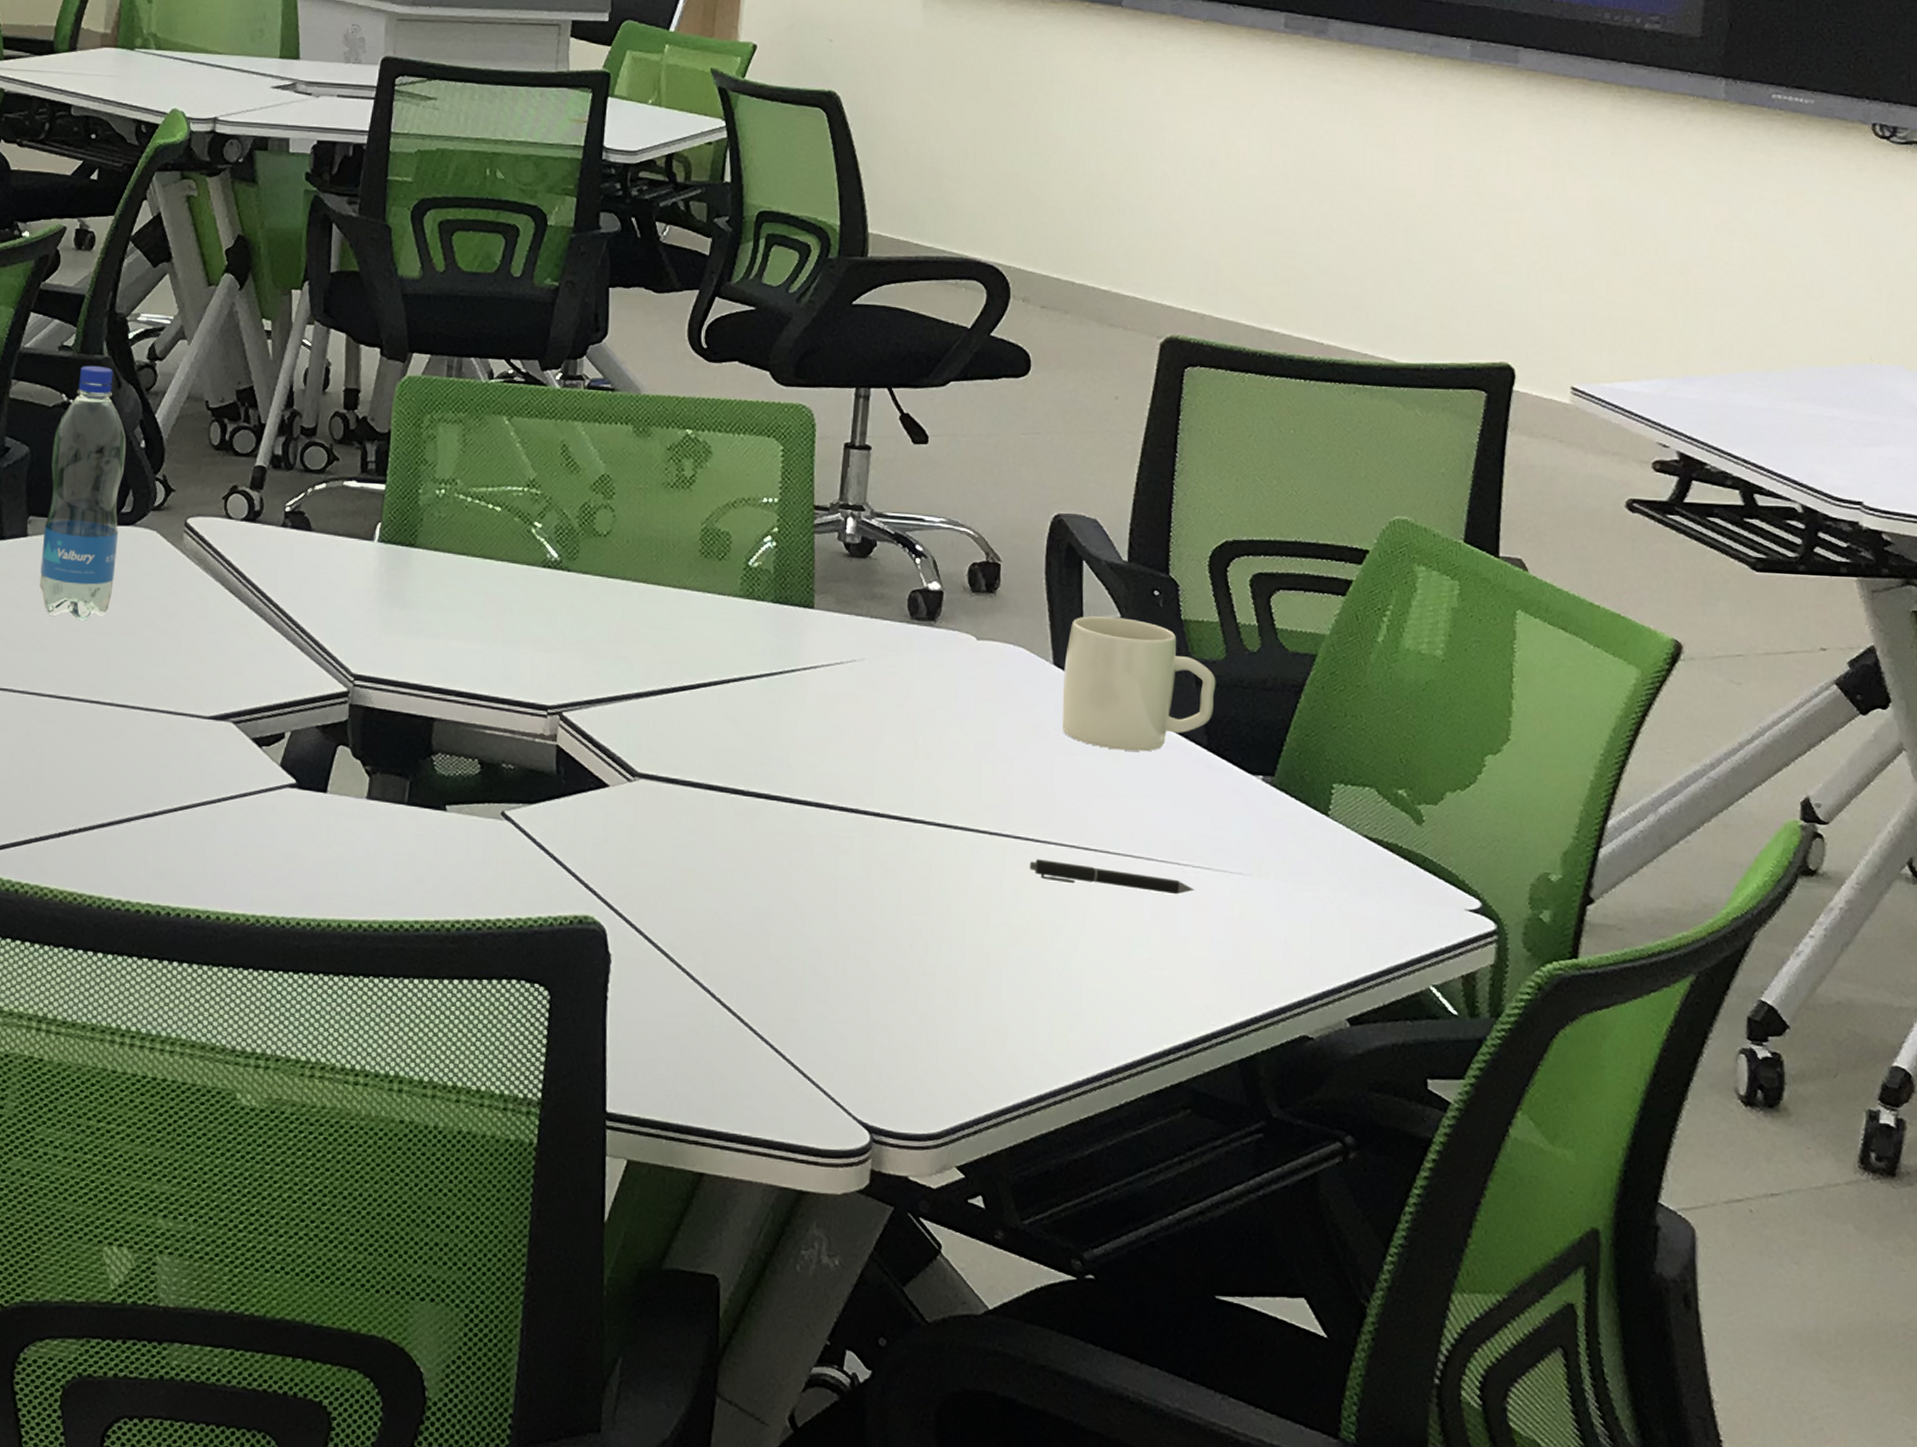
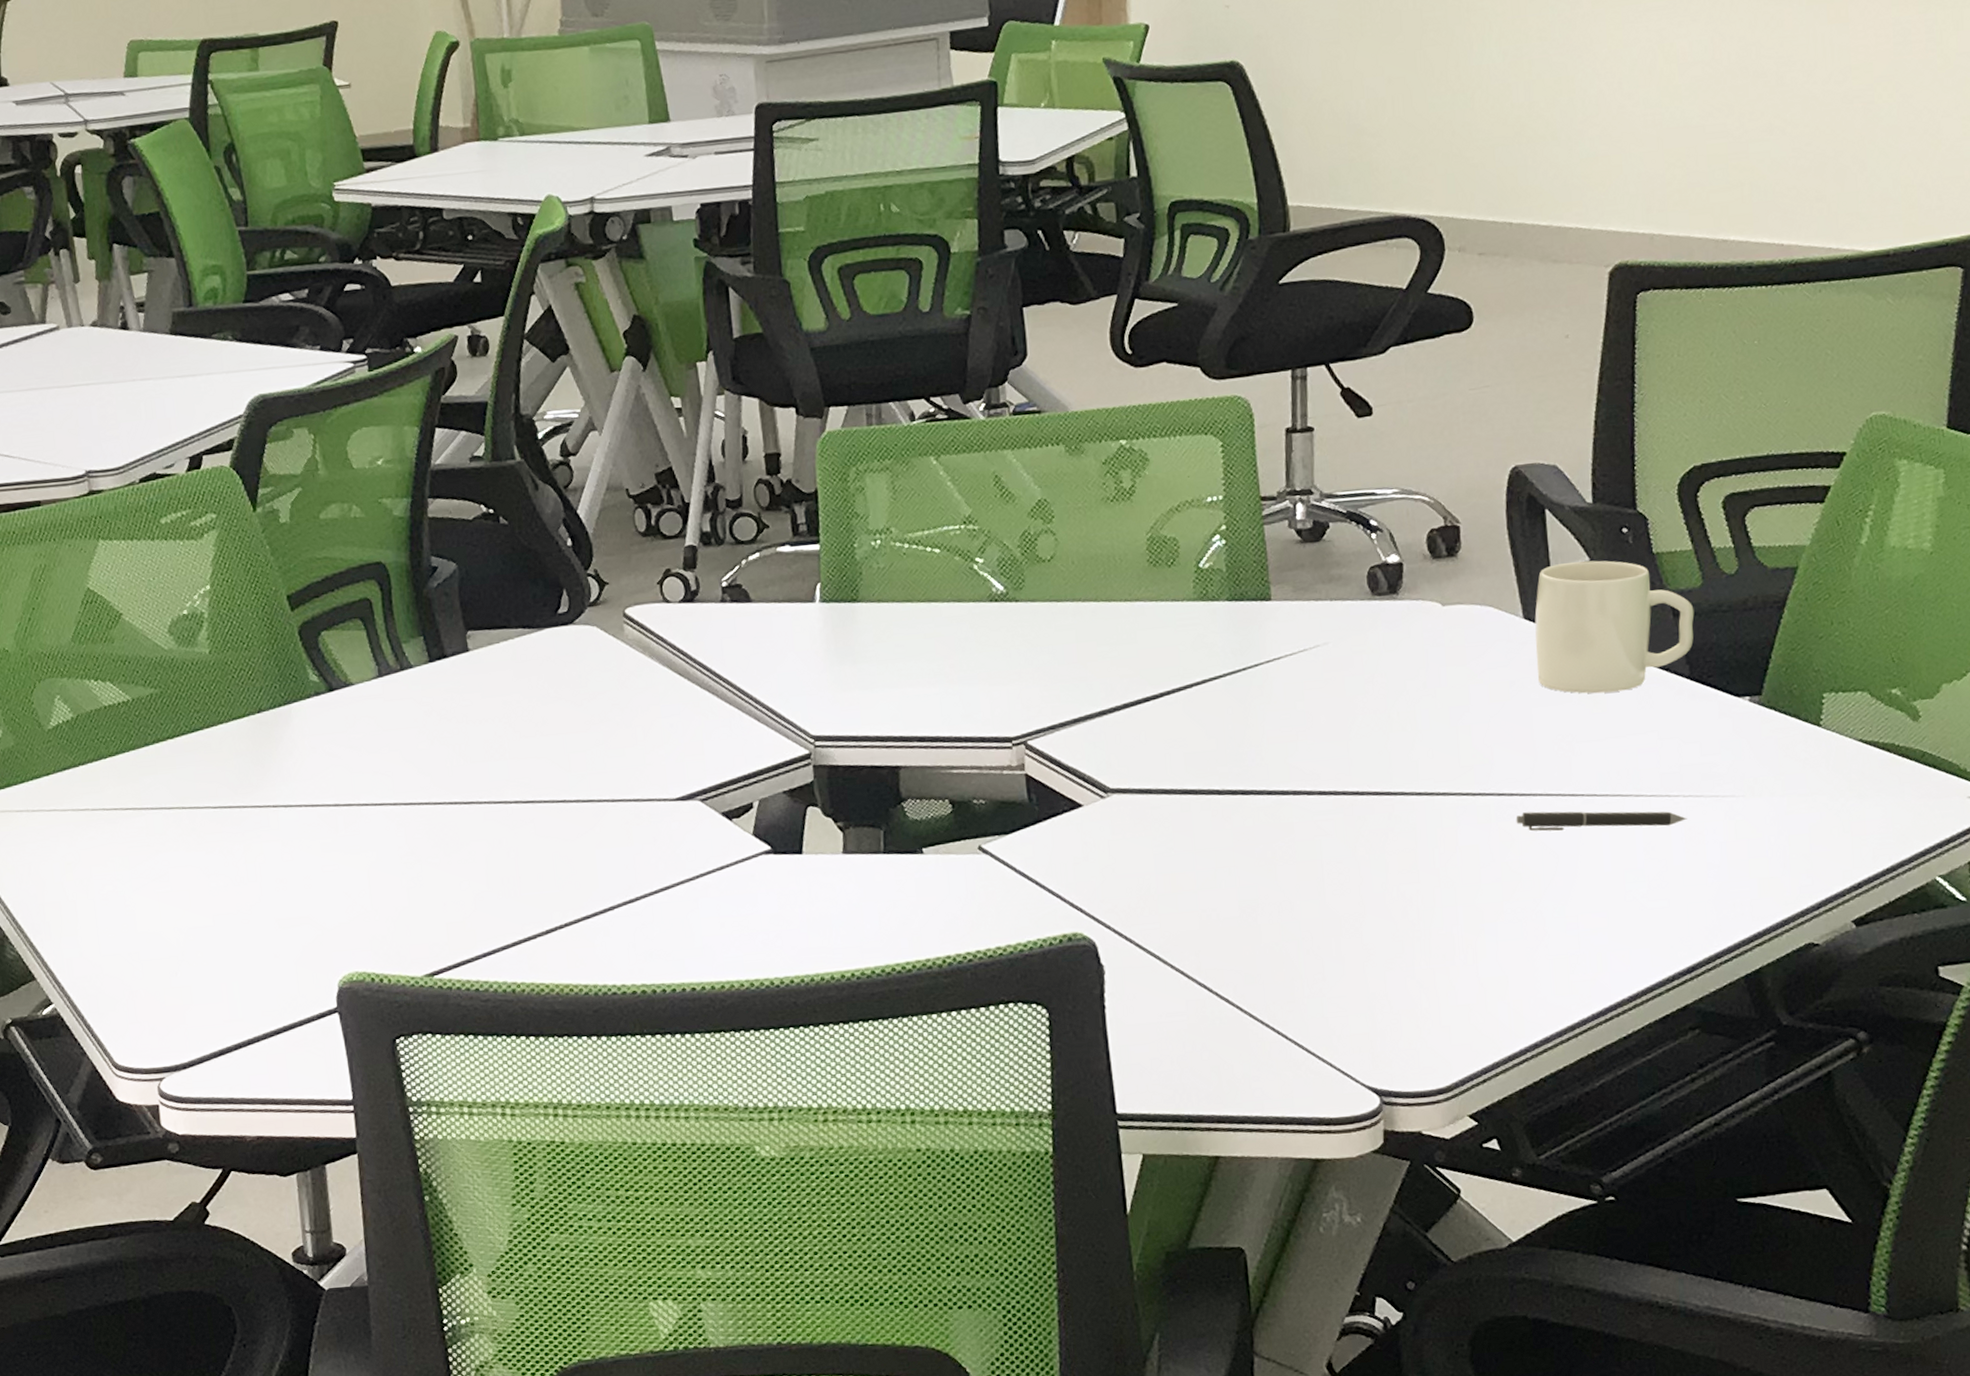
bottle: present [40,365,126,621] -> none [479,471,562,725]

